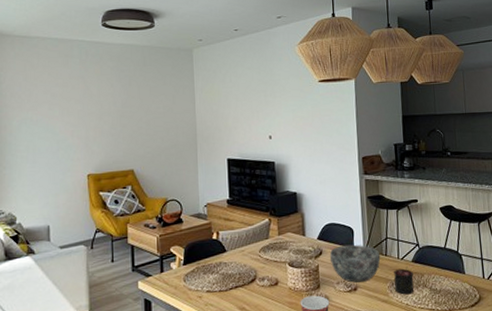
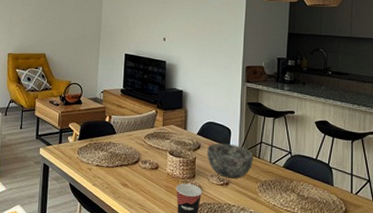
candle: present [394,267,414,295] -> none [264,171,283,197]

